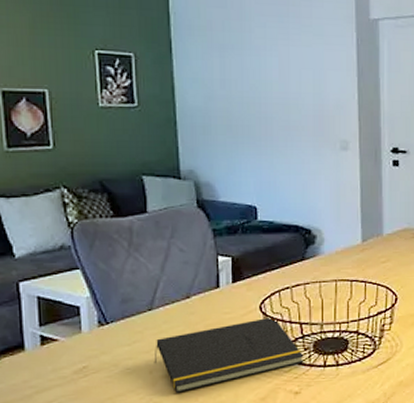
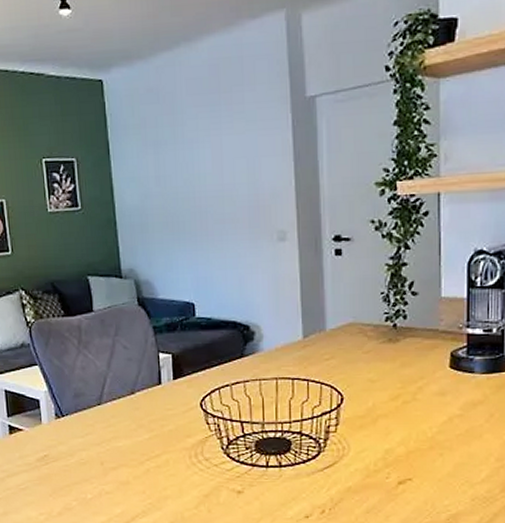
notepad: present [154,316,304,393] -> none [104,414,246,484]

